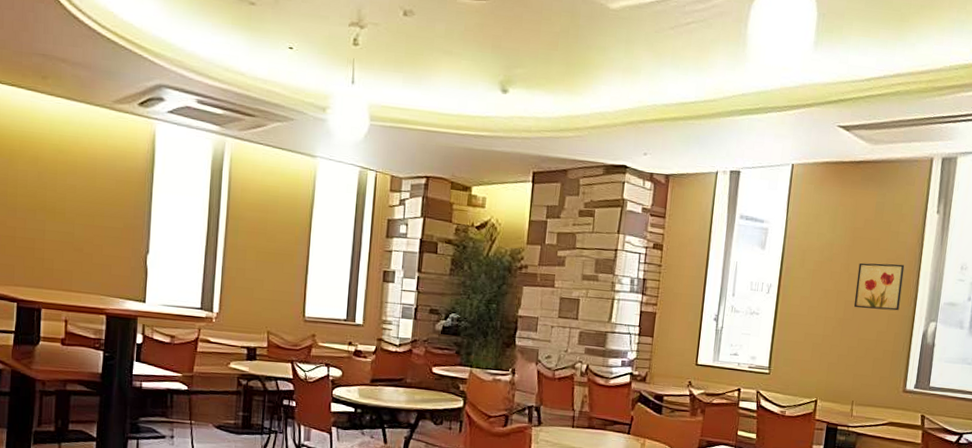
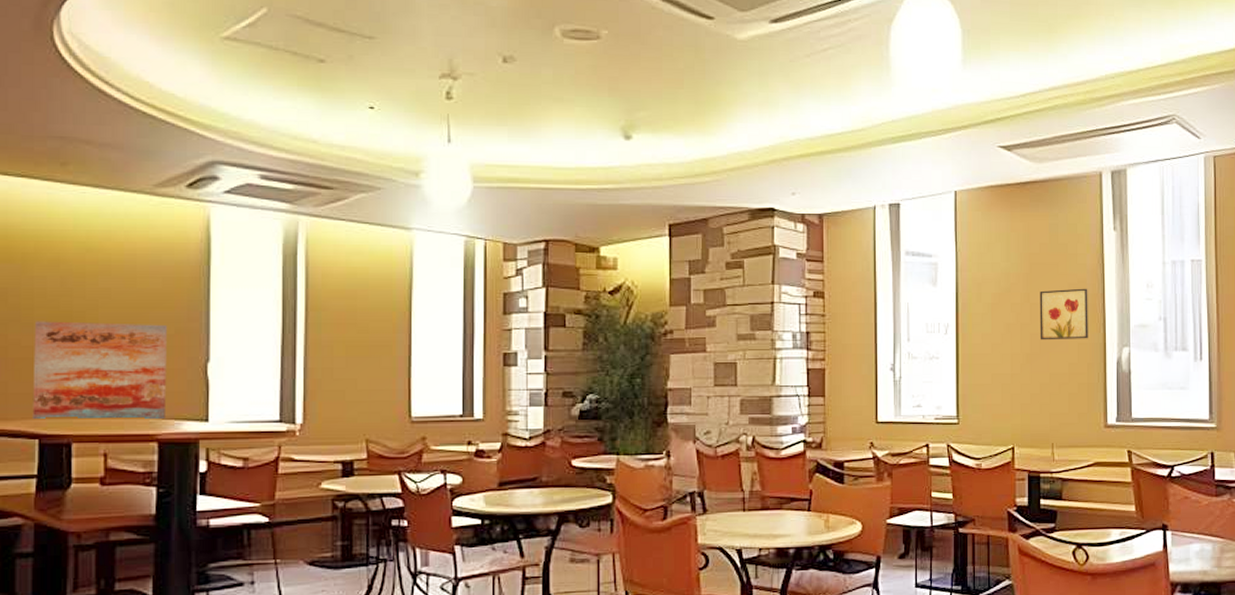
wall art: none [13,206,117,297] -> present [32,321,167,419]

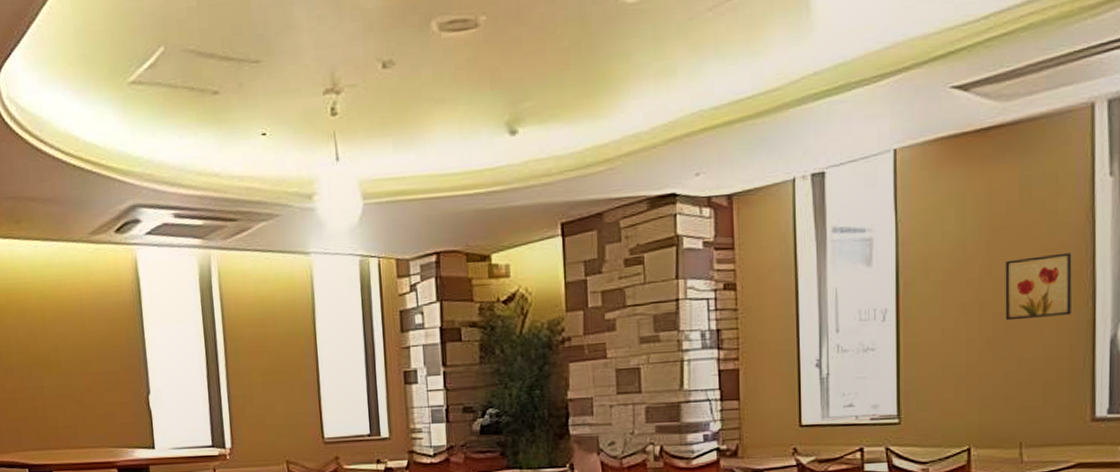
wall art: present [32,321,167,419] -> none [13,362,121,451]

